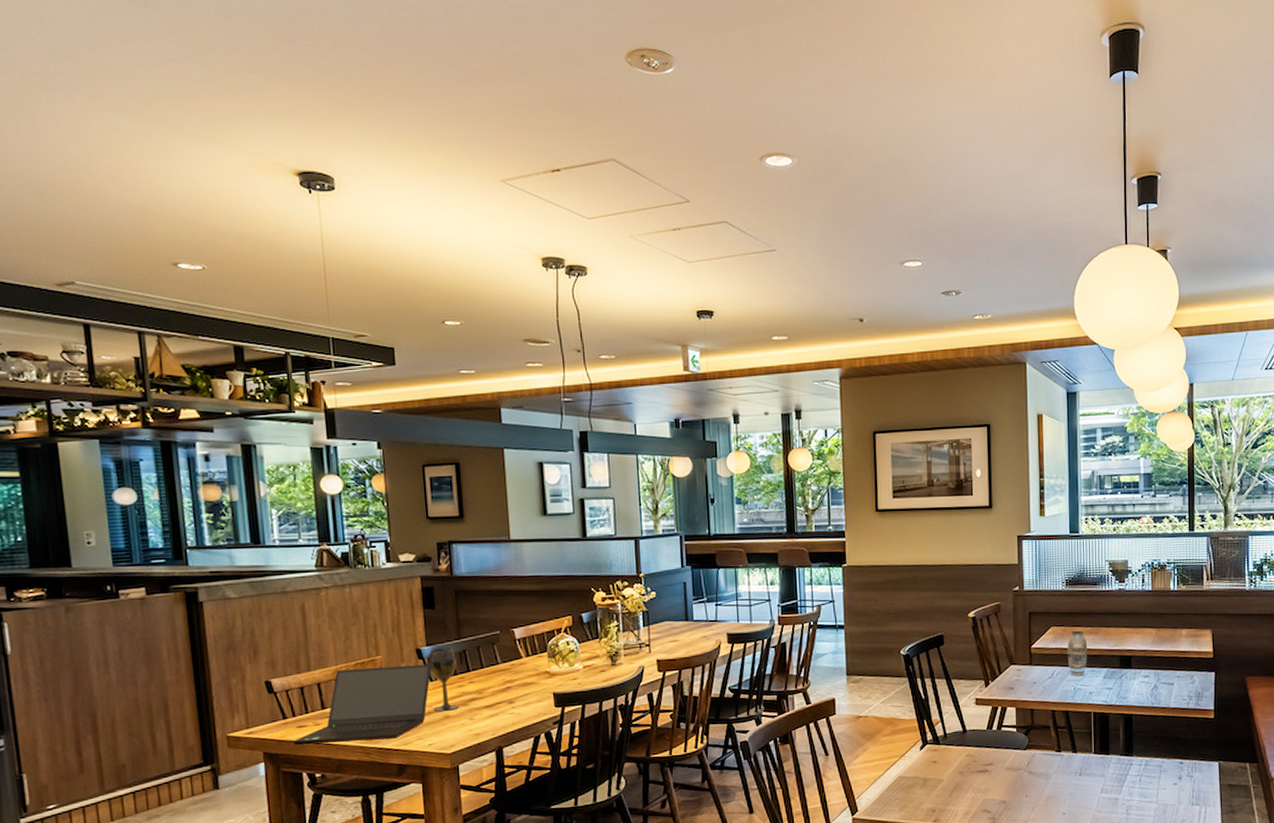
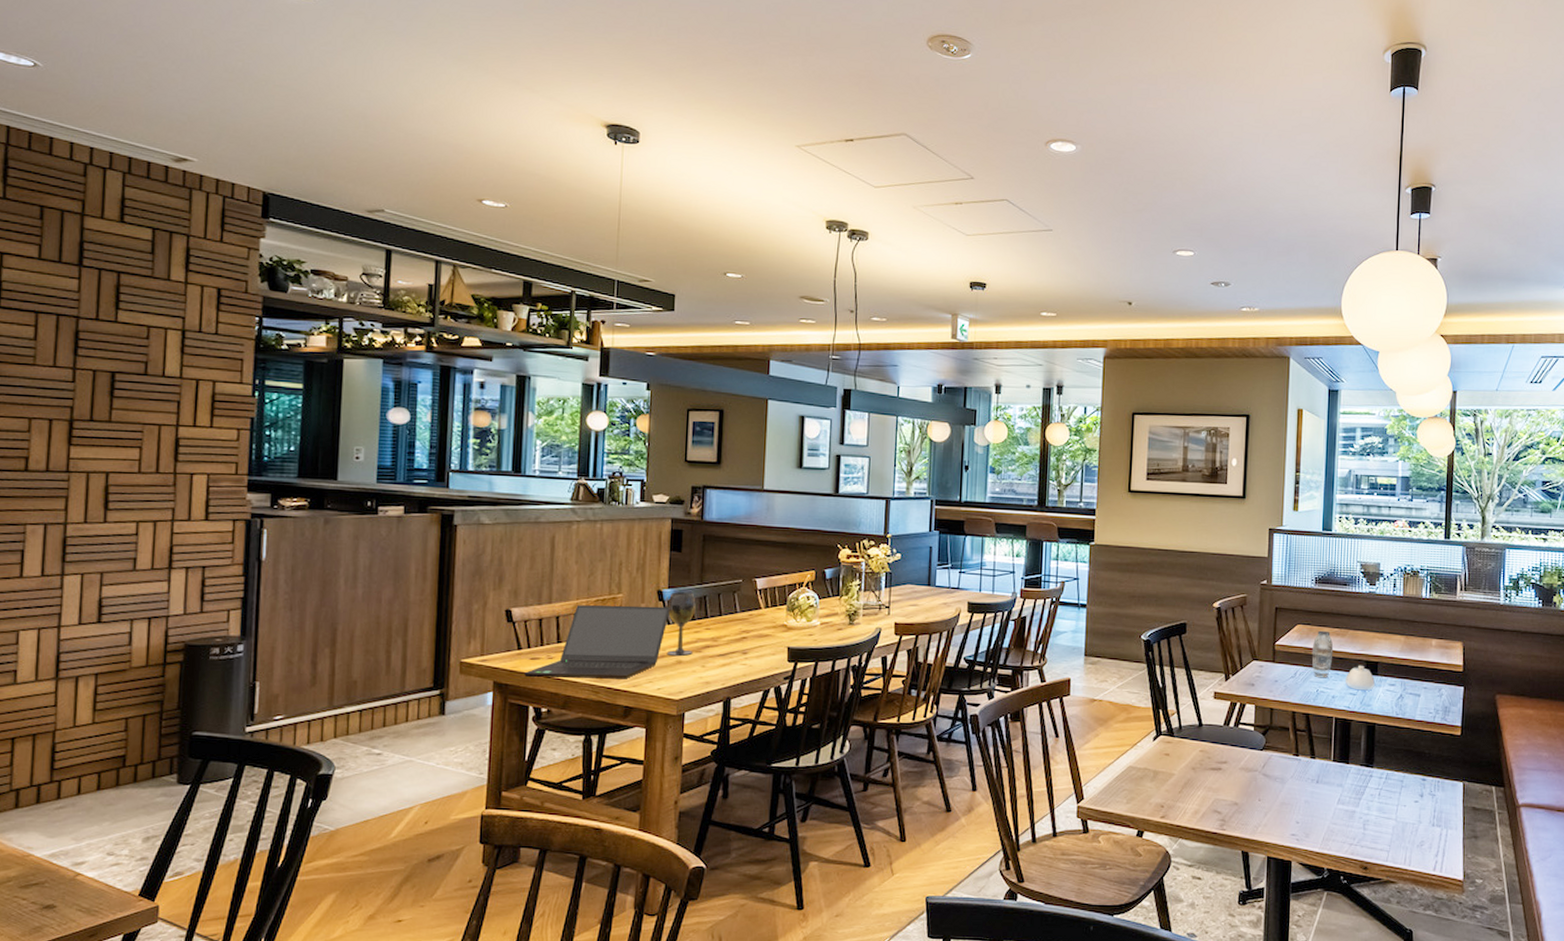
sugar bowl: none [1100,660,1129,685] -> present [1344,665,1375,691]

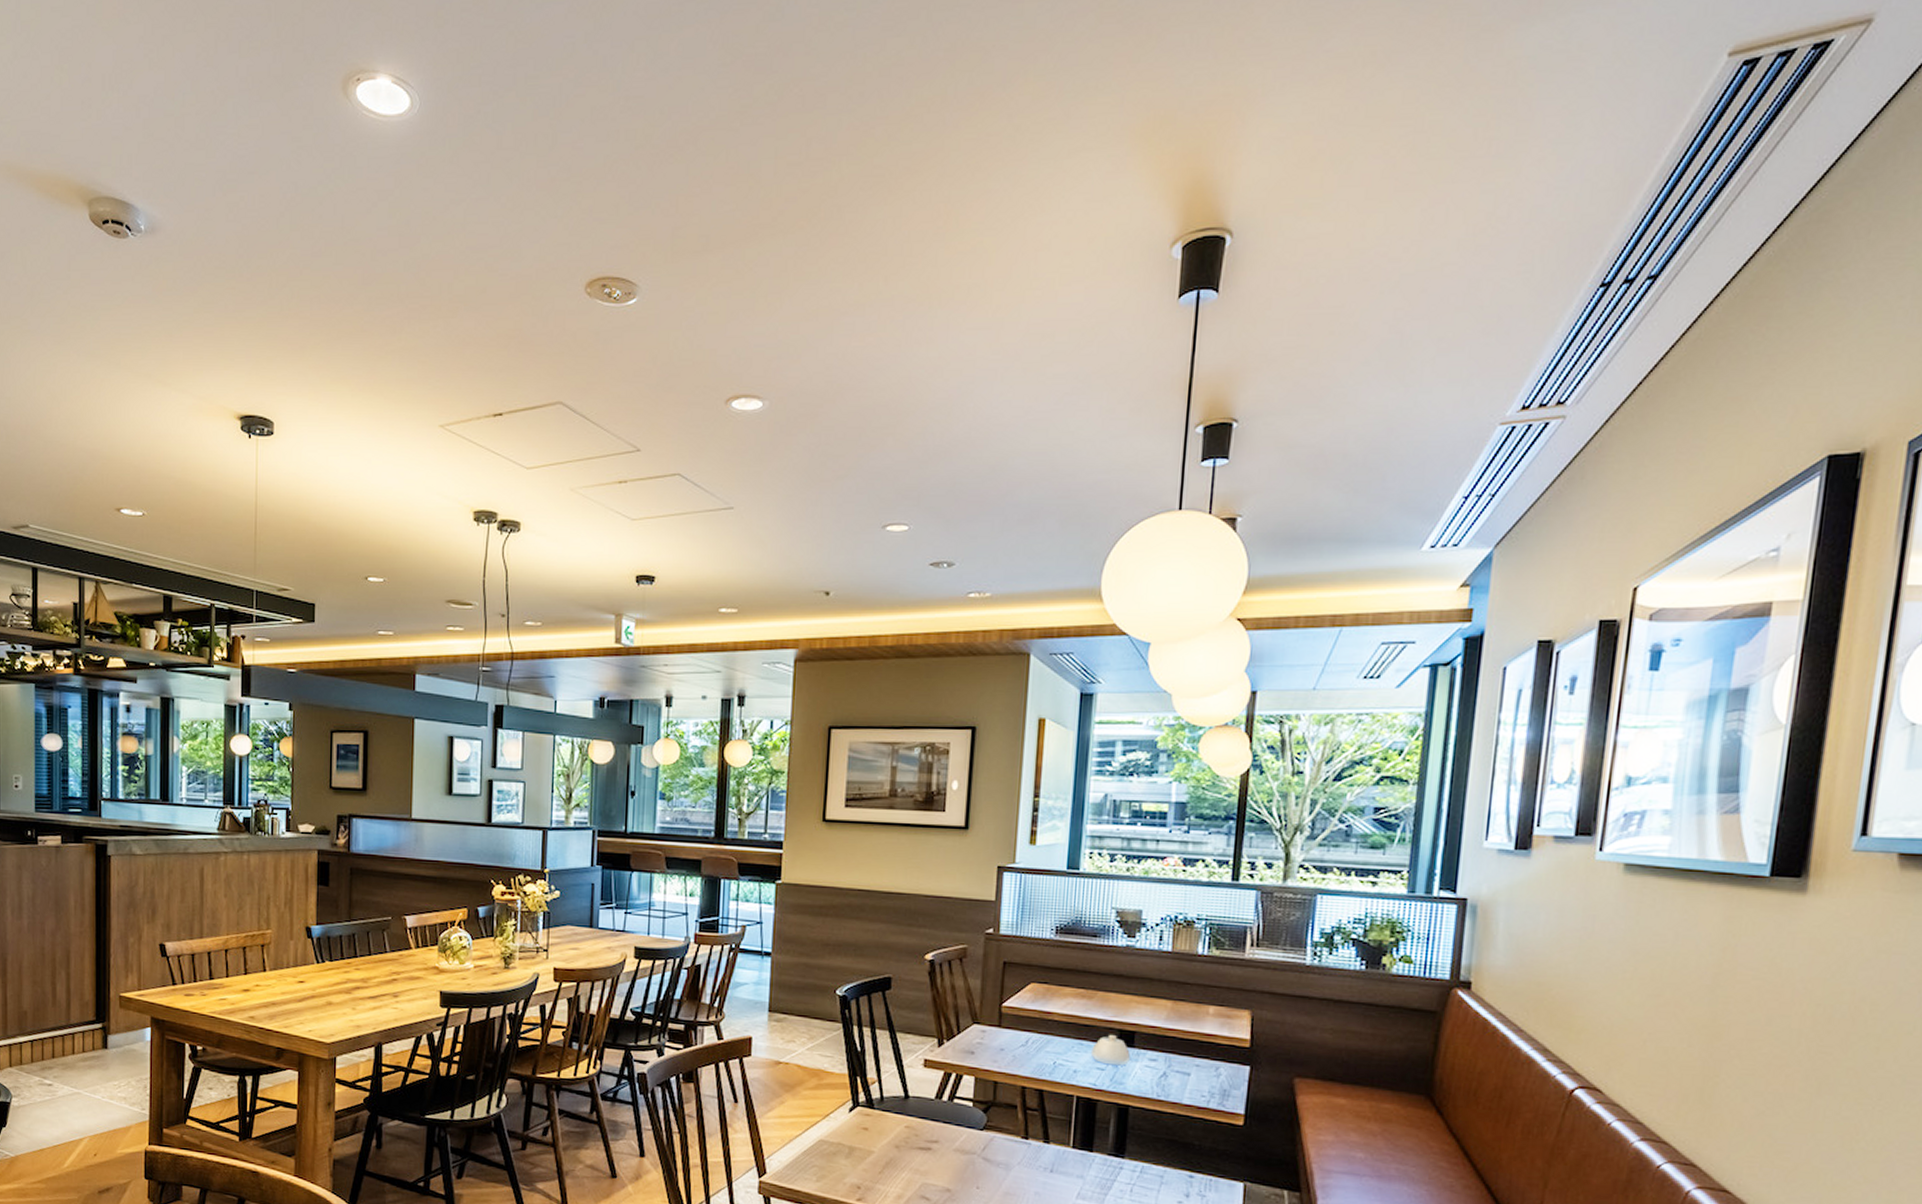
laptop: present [524,605,671,679] -> none [179,940,320,1018]
wine glass: present [666,592,696,656] -> none [316,929,345,997]
vase: present [1311,630,1334,678] -> none [1048,990,1077,1049]

